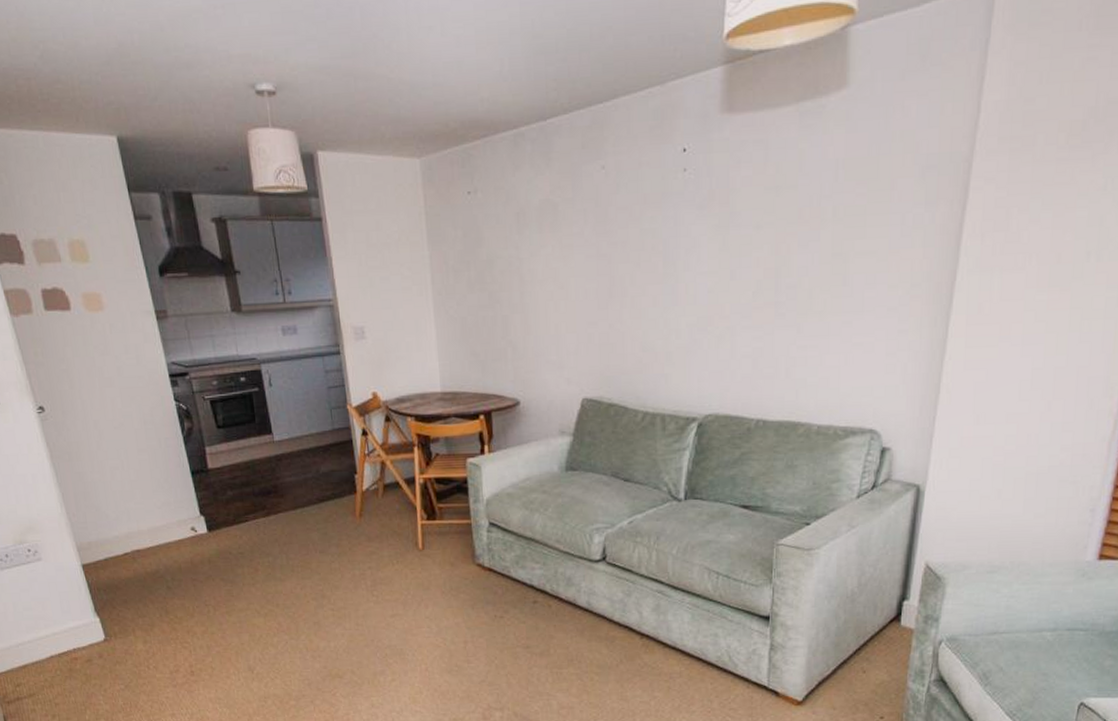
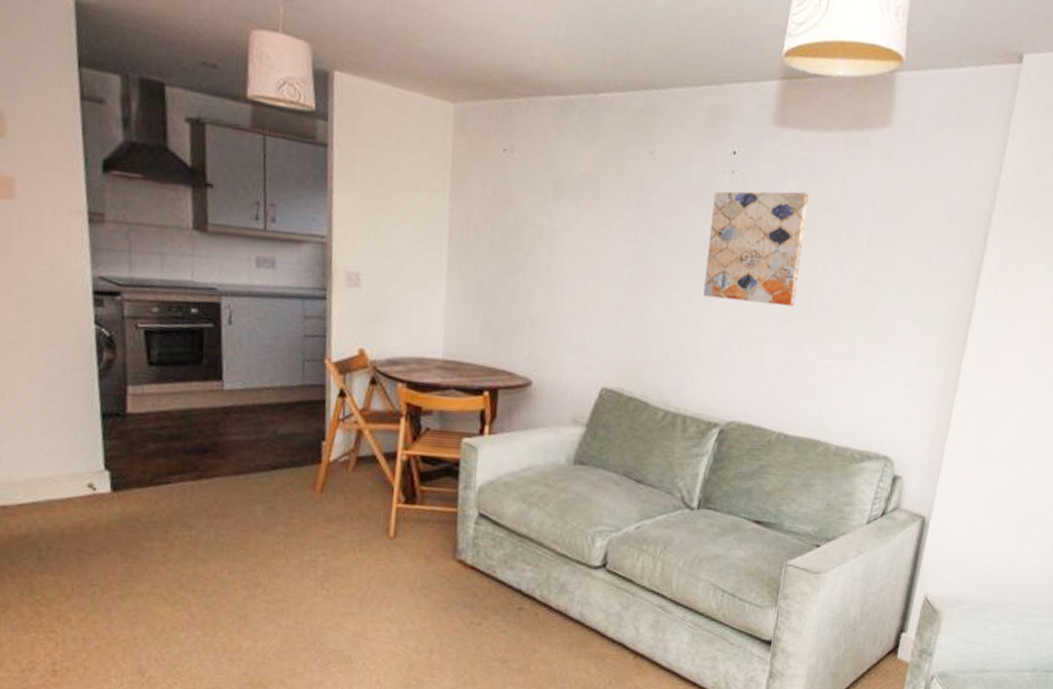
wall art: none [668,176,765,298] -> present [704,191,809,307]

